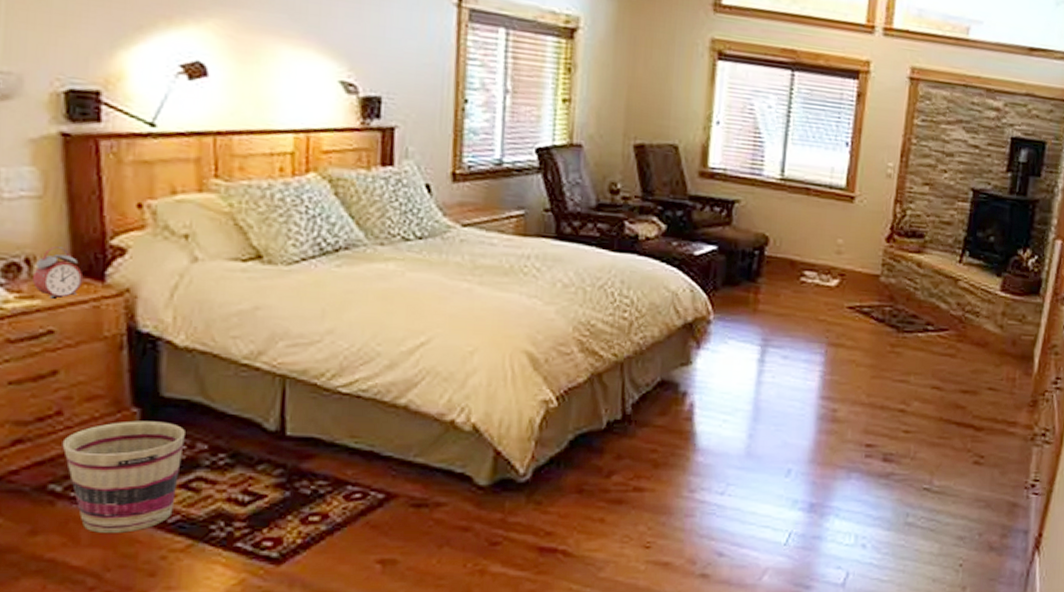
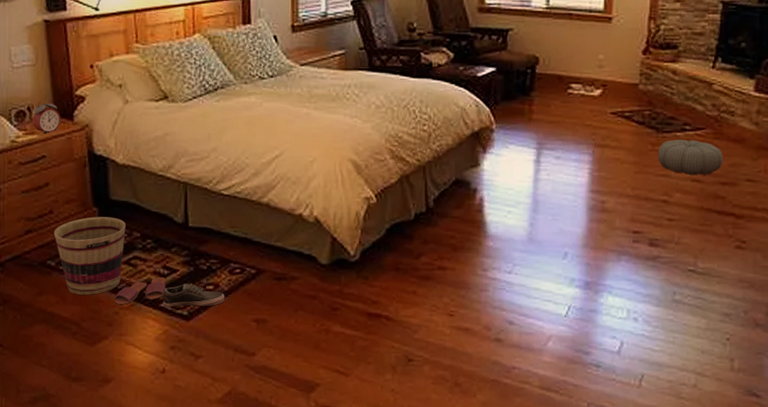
slippers: none [160,506,247,545] -> present [114,277,166,305]
shoe: none [240,513,337,547] -> present [163,282,225,307]
pouf: none [896,340,966,382] -> present [657,139,723,175]

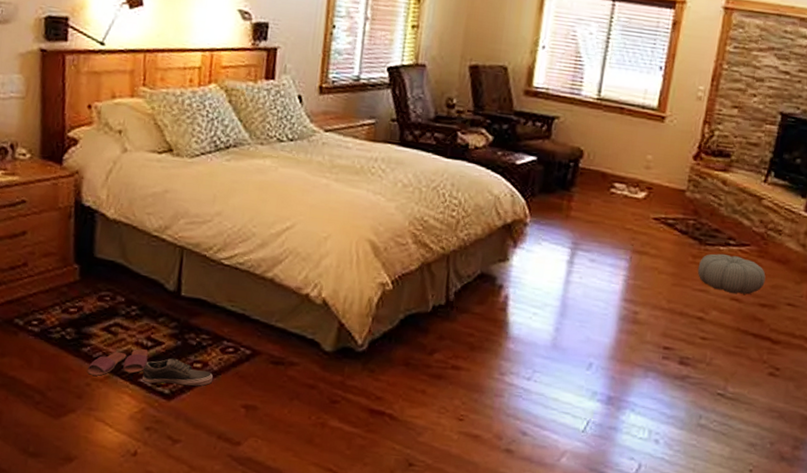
alarm clock: present [32,98,61,134] -> none [14,136,48,176]
basket: present [54,217,126,296] -> none [25,274,110,362]

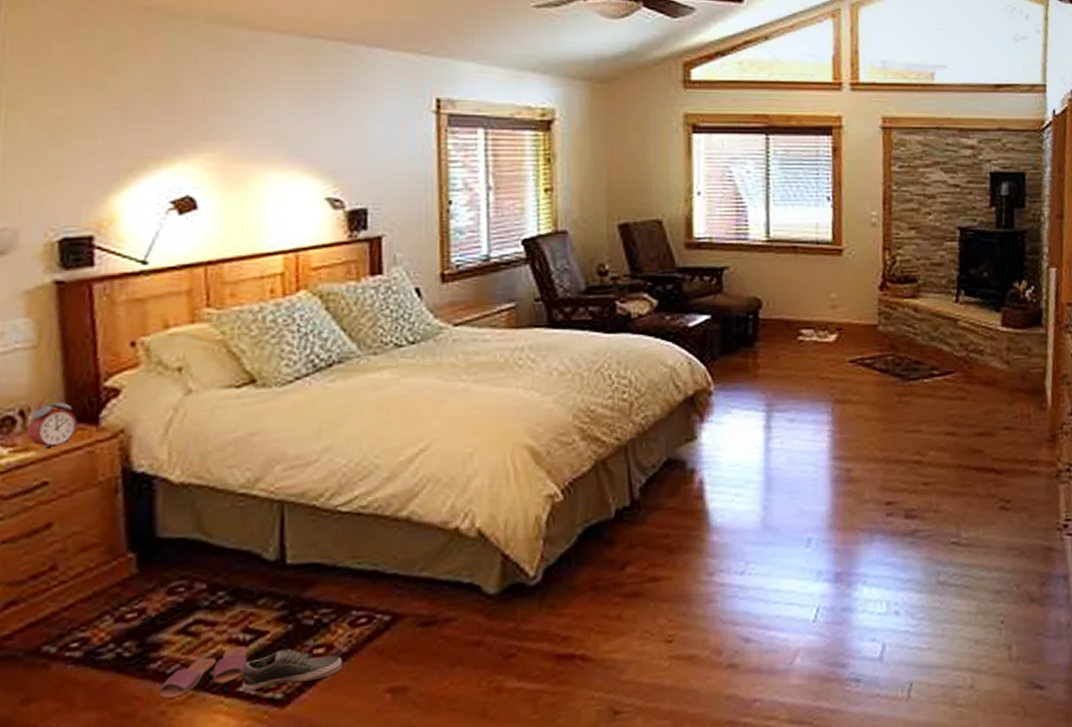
alarm clock: none [14,136,48,176] -> present [26,395,78,449]
pouf: present [697,253,766,295] -> none [905,386,977,428]

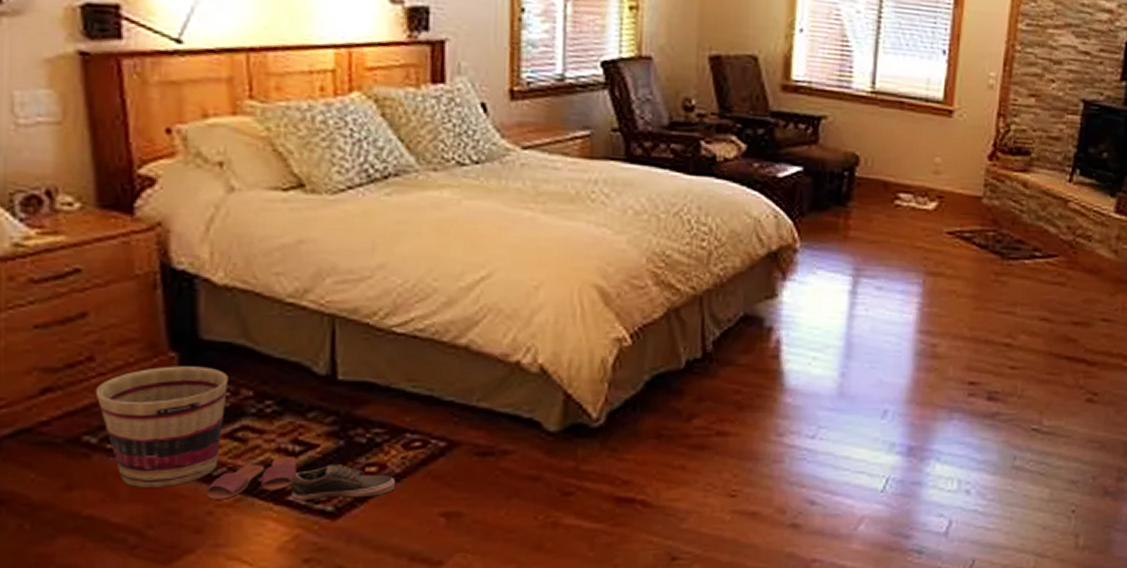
alarm clock: present [26,395,78,449] -> none [54,177,111,234]
basket: none [56,564,183,694] -> present [95,366,228,489]

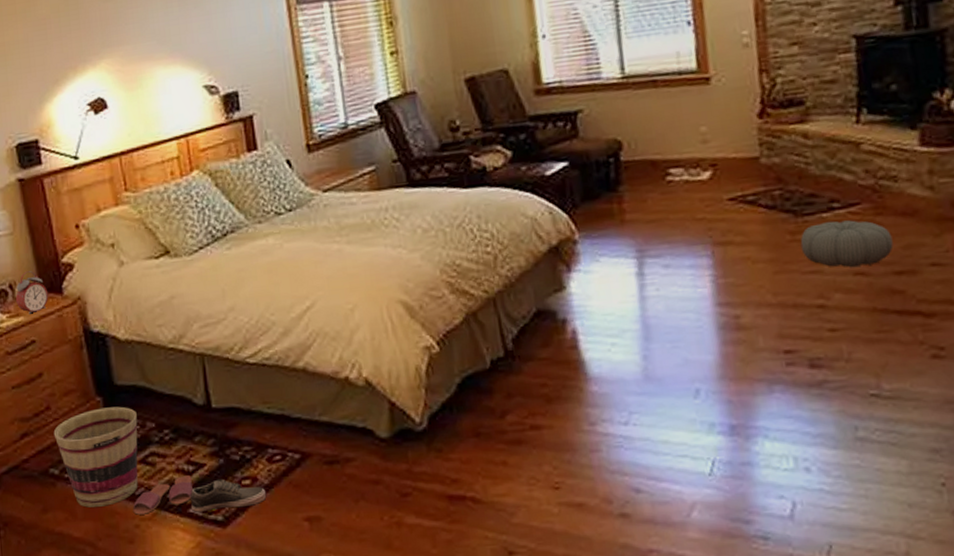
alarm clock: none [54,177,111,234] -> present [15,271,49,314]
pouf: none [1001,267,1077,313] -> present [800,220,894,267]

